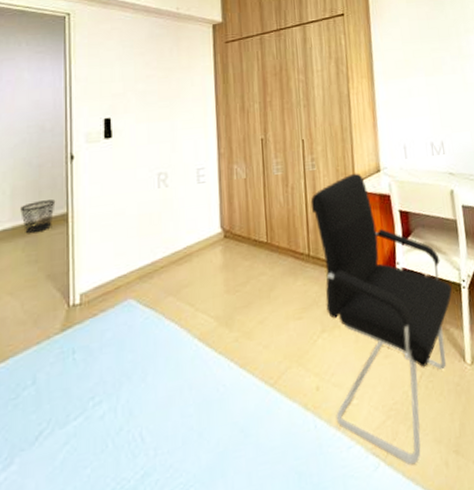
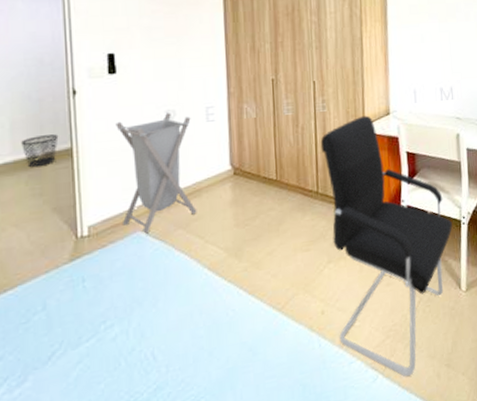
laundry hamper: none [110,175,188,305] -> present [116,113,197,237]

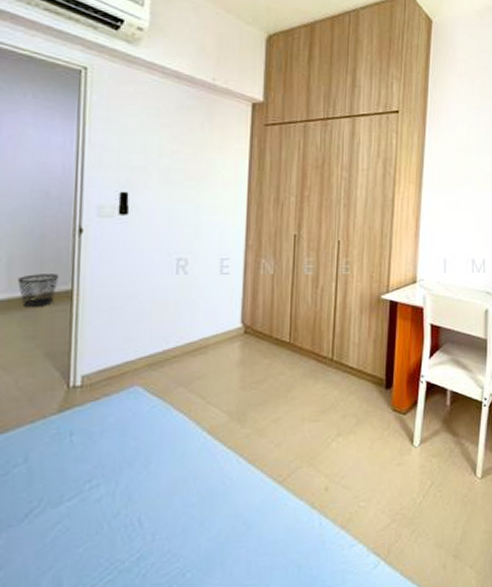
laundry hamper: present [116,113,197,237] -> none [120,261,204,392]
office chair: present [320,115,452,377] -> none [340,281,472,566]

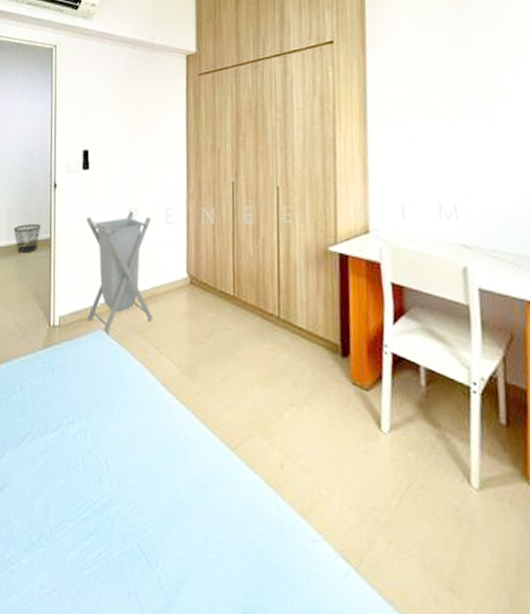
laundry hamper: none [120,261,204,392] -> present [86,211,153,337]

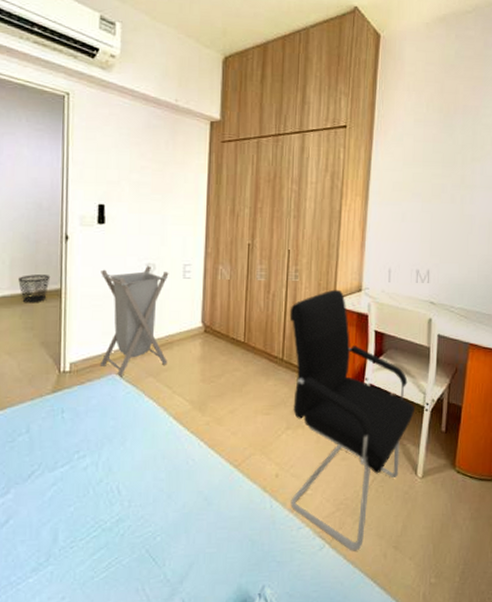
office chair: none [283,231,457,586] -> present [289,289,414,551]

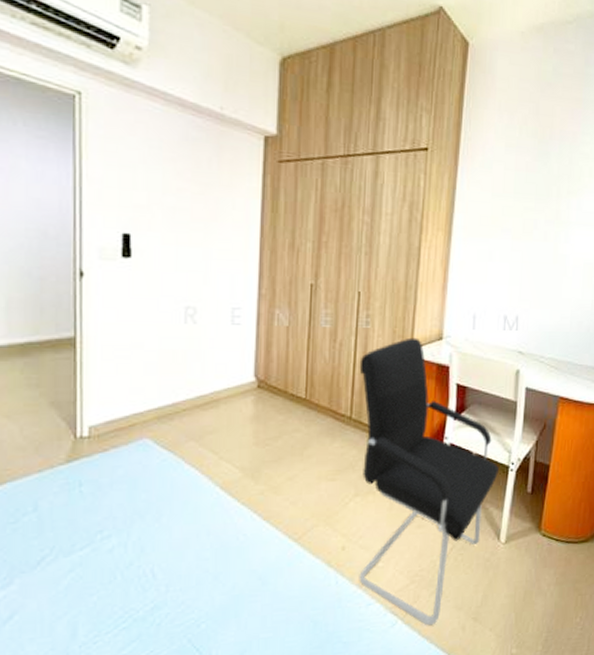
wastebasket: present [18,275,51,303] -> none [18,319,61,355]
laundry hamper: present [101,266,169,380] -> none [127,310,214,445]

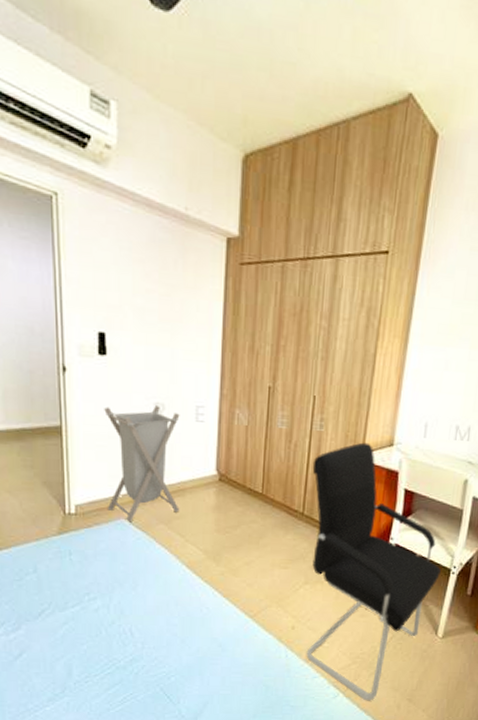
laundry hamper: none [127,310,214,445] -> present [104,406,180,525]

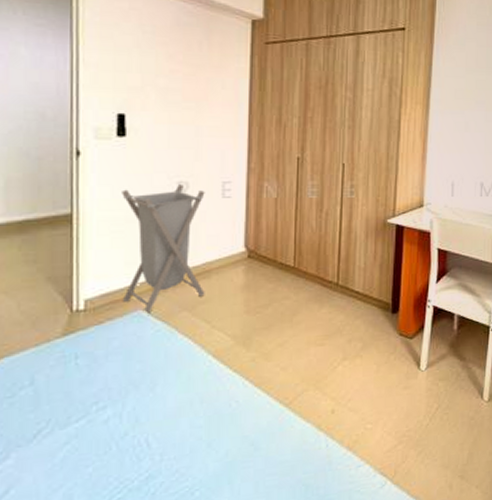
office chair: present [306,442,441,701] -> none [345,205,480,486]

